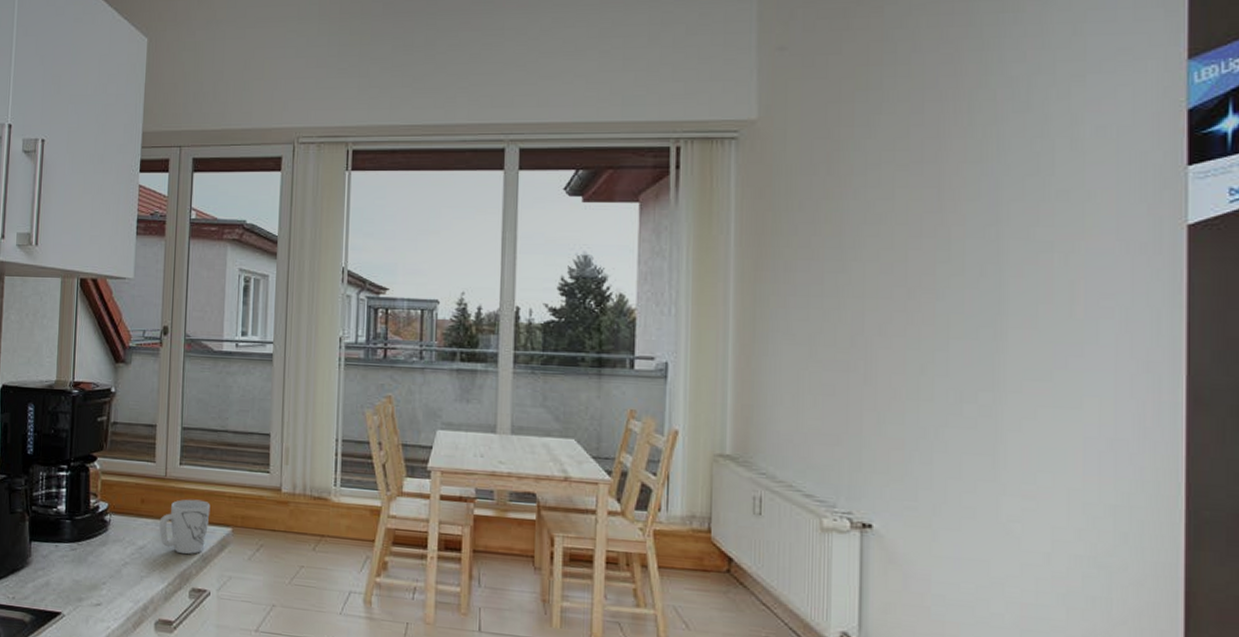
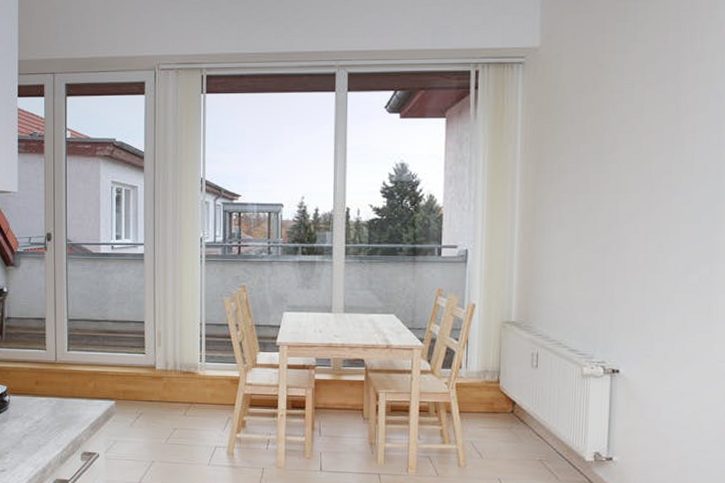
mug: present [159,499,210,555] -> none [52,379,96,425]

